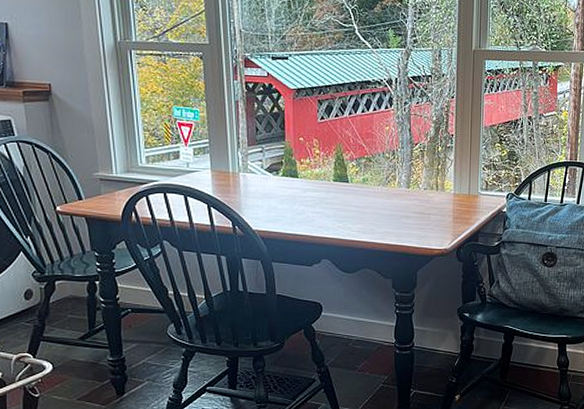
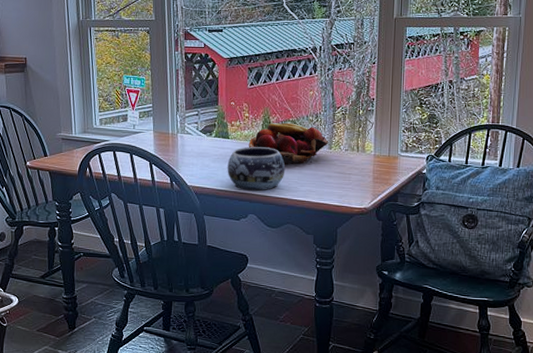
decorative bowl: none [297,186,361,234] -> present [227,147,286,191]
fruit basket: none [320,160,407,206] -> present [248,122,329,165]

